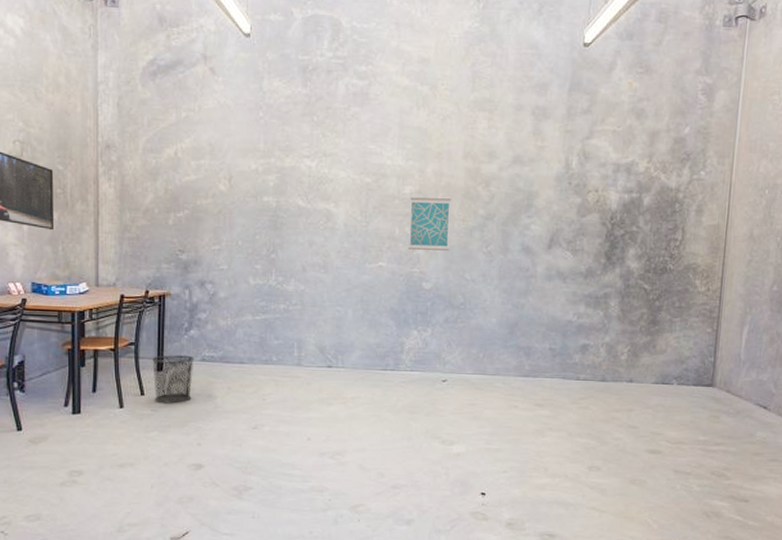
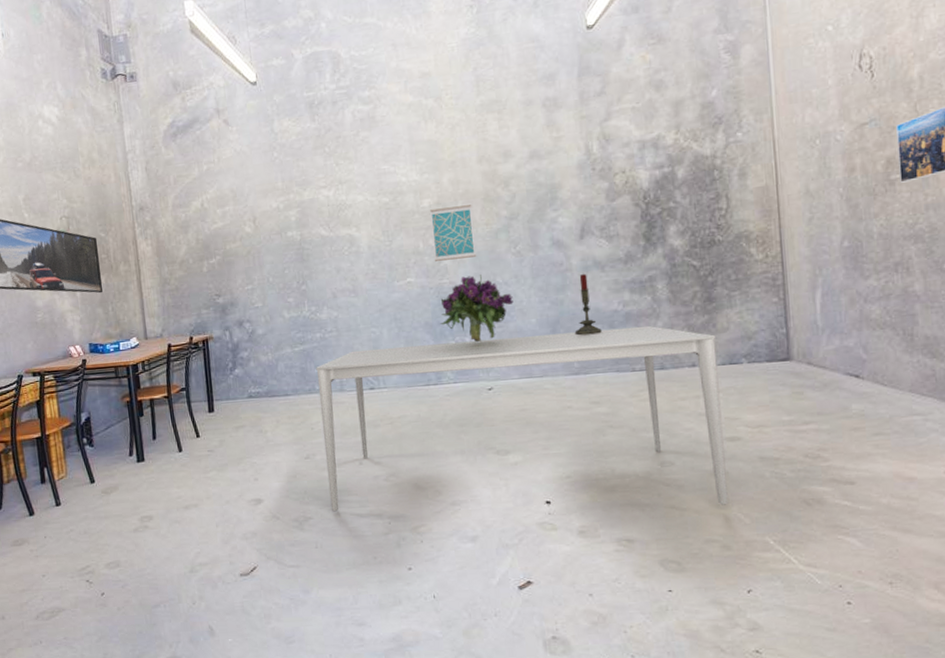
waste bin: present [152,355,195,404] -> none [203,394,244,443]
dining table: none [273,327,654,511] -> present [316,325,728,512]
bouquet: none [405,268,478,335] -> present [440,275,513,343]
candle: none [530,281,555,341] -> present [574,273,602,336]

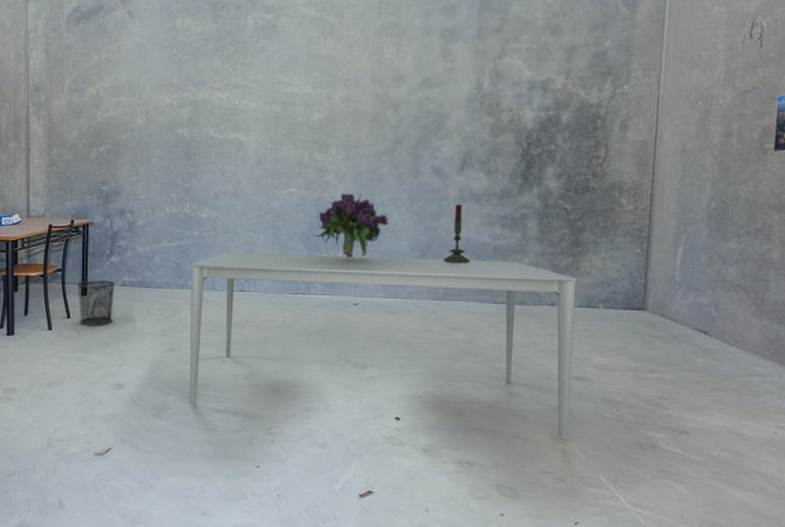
waste bin: none [203,394,244,443] -> present [77,280,116,326]
wall art: present [430,205,477,261] -> none [317,124,360,175]

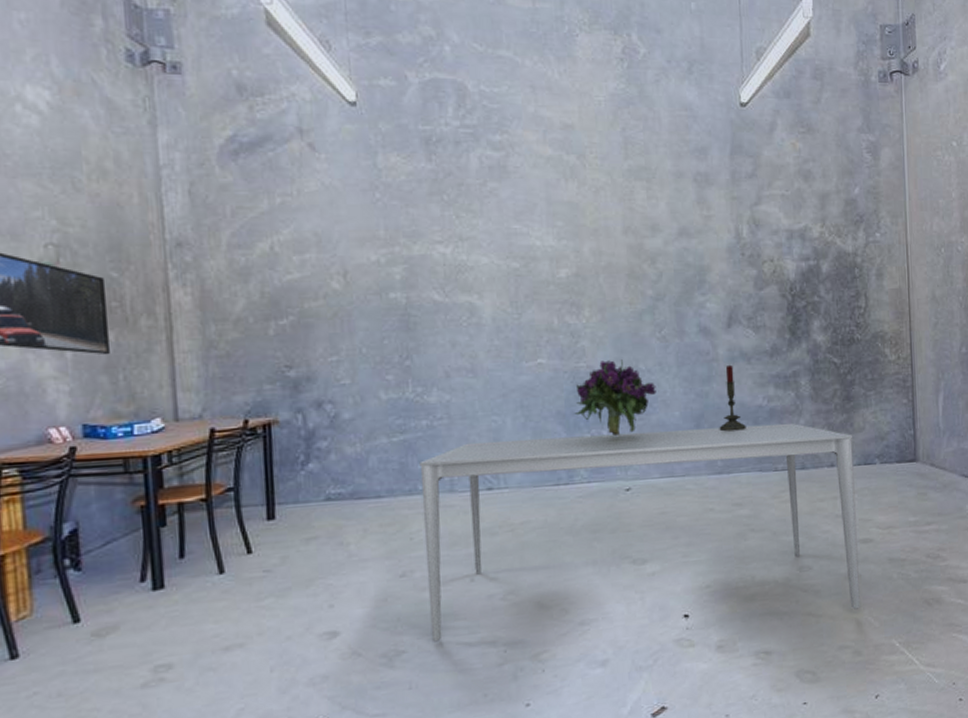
waste bin: present [77,280,116,326] -> none [259,495,317,561]

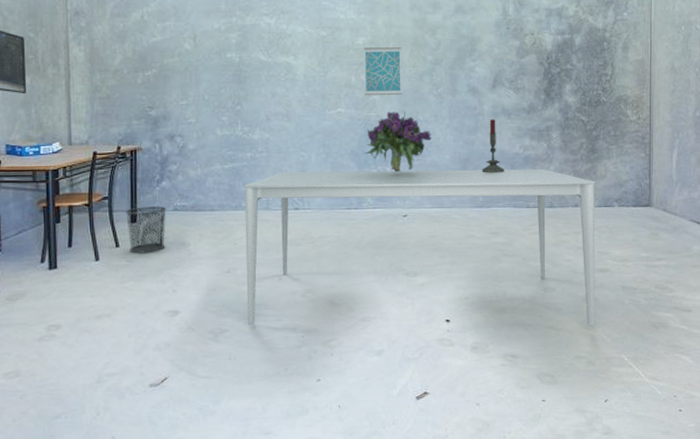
waste bin: none [259,495,317,561] -> present [126,206,167,254]
wall art: none [567,280,619,341] -> present [363,47,403,95]

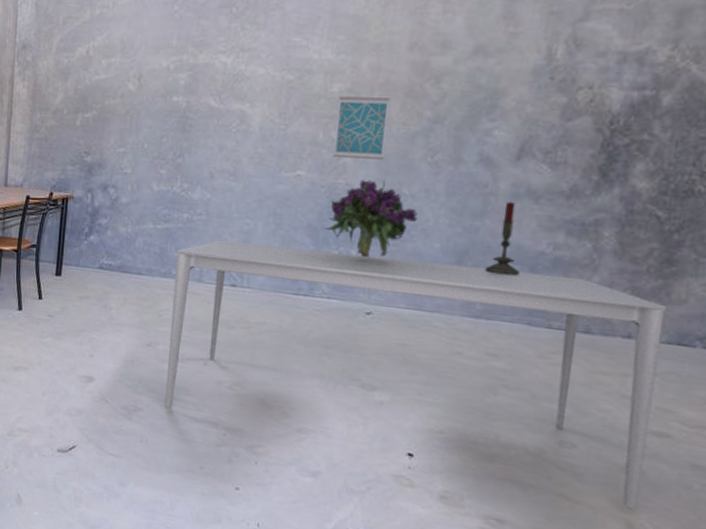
waste bin: present [126,206,167,254] -> none [51,259,93,311]

